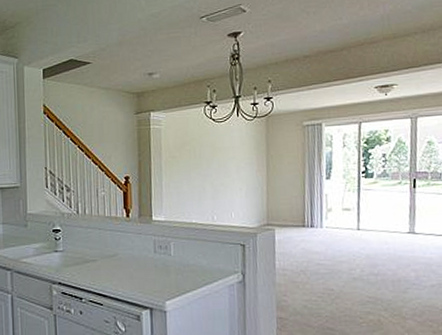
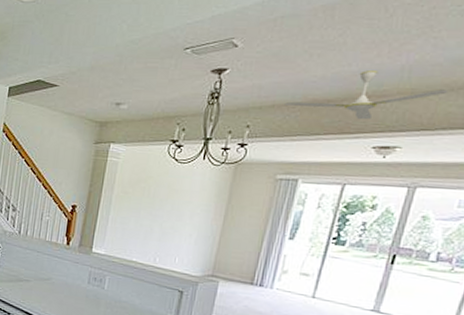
ceiling fan: none [296,22,422,65] -> present [284,70,449,120]

